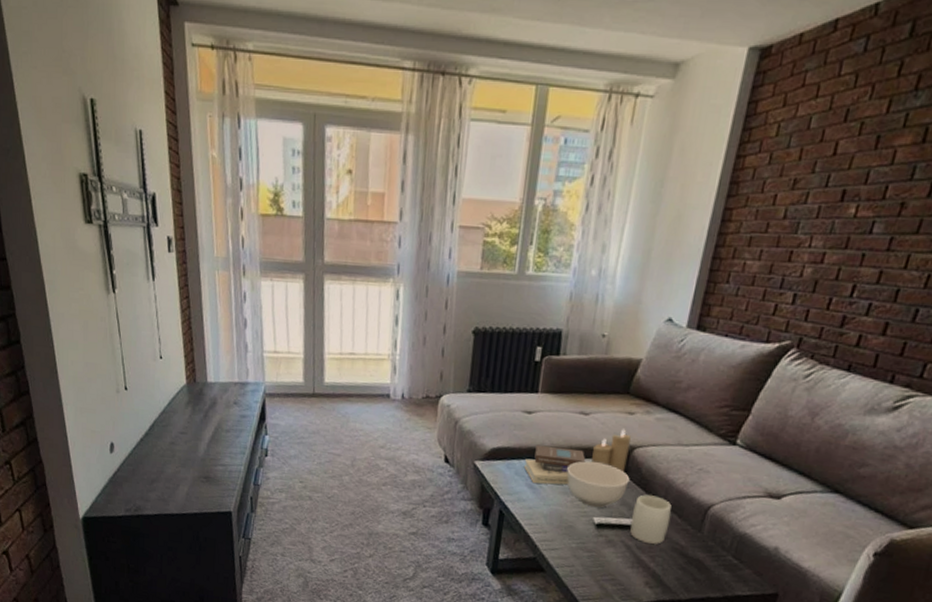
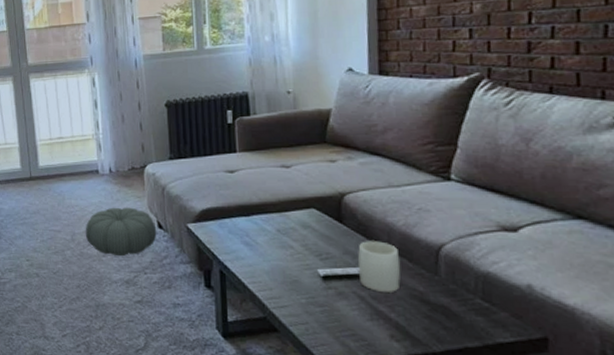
pouf: none [366,436,443,487] -> present [85,207,157,257]
books: present [524,444,586,485] -> none [235,201,297,241]
bowl: present [566,461,630,508] -> none [280,213,347,259]
candle: present [591,429,632,473] -> none [301,177,340,220]

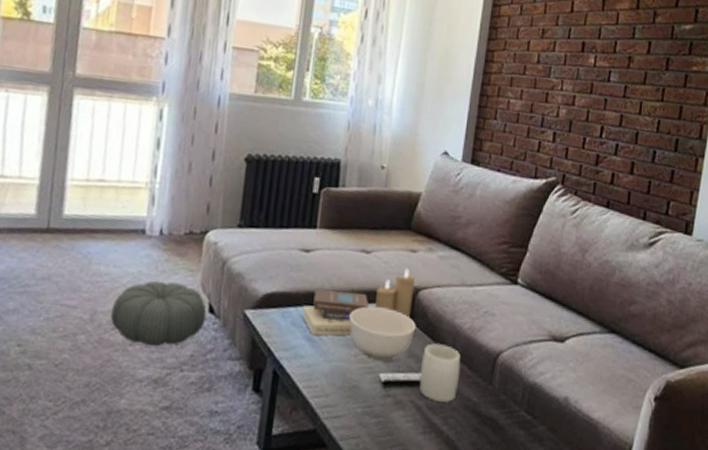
books: none [235,201,297,241] -> present [302,288,369,336]
bowl: none [280,213,347,259] -> present [349,306,416,362]
candle: none [301,177,340,220] -> present [375,268,416,318]

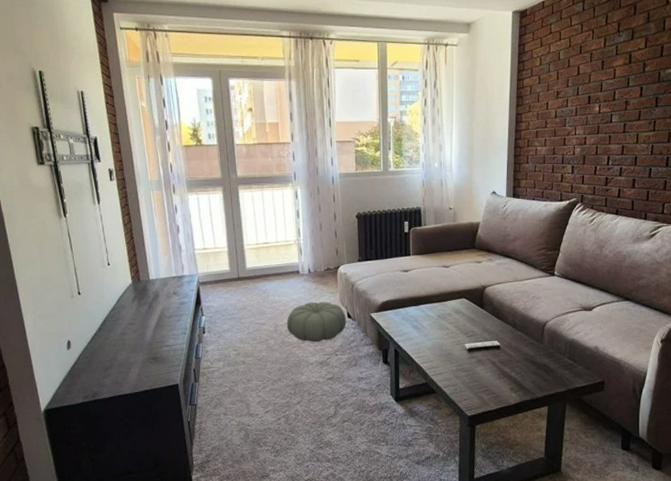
books: present [302,288,369,336] -> none [408,294,453,325]
bowl: present [349,306,416,362] -> none [440,302,486,337]
candle: present [375,268,416,318] -> none [455,274,483,307]
mug: present [419,343,461,402] -> none [492,321,520,358]

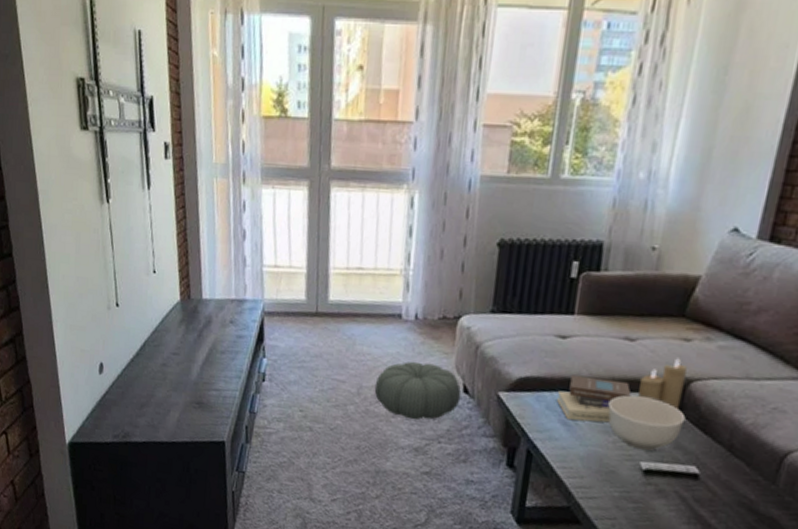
books: none [408,294,453,325] -> present [557,374,631,423]
bowl: none [440,302,486,337] -> present [607,395,686,451]
candle: none [455,274,483,307] -> present [638,358,688,410]

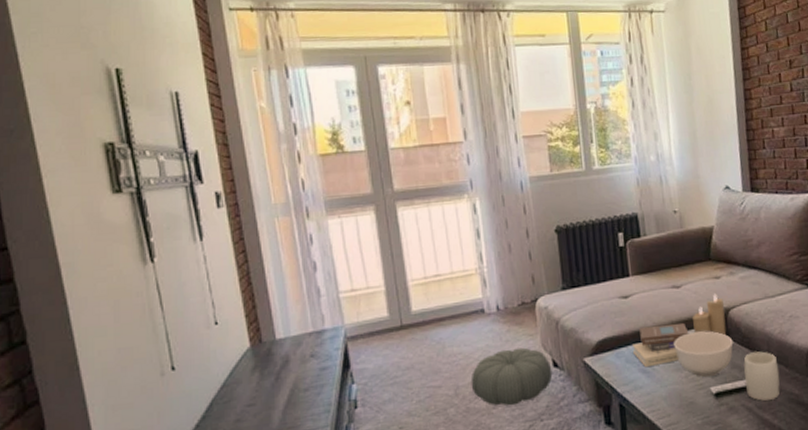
mug: none [685,437,739,497] -> present [743,351,781,401]

